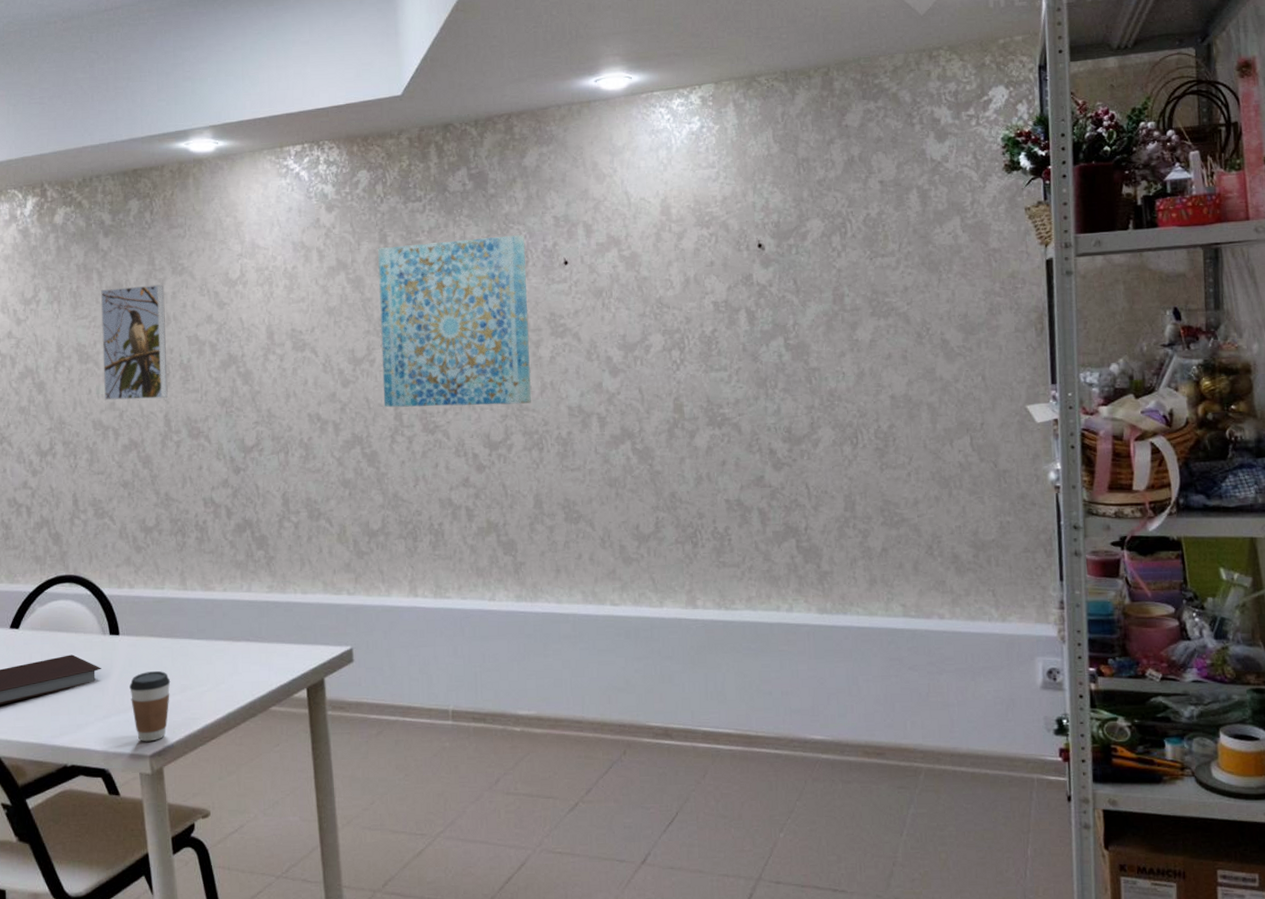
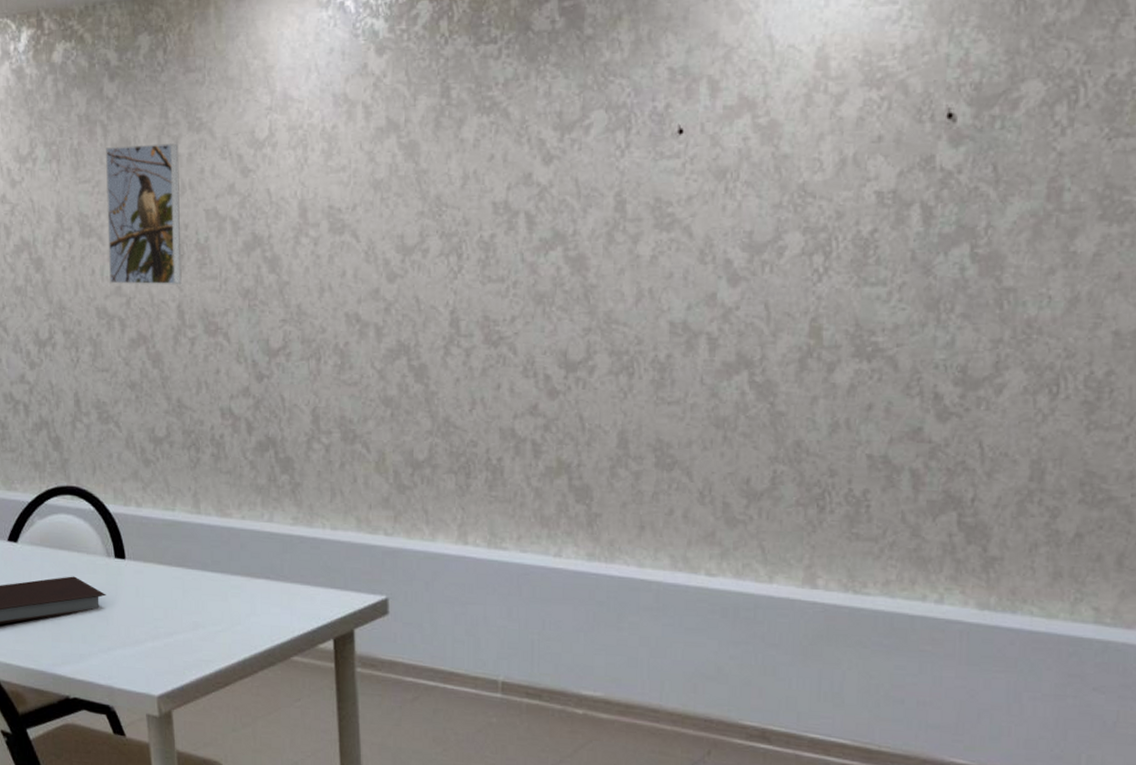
coffee cup: present [129,671,171,742] -> none [136,603,181,681]
wall art: present [378,235,531,408] -> none [437,92,629,316]

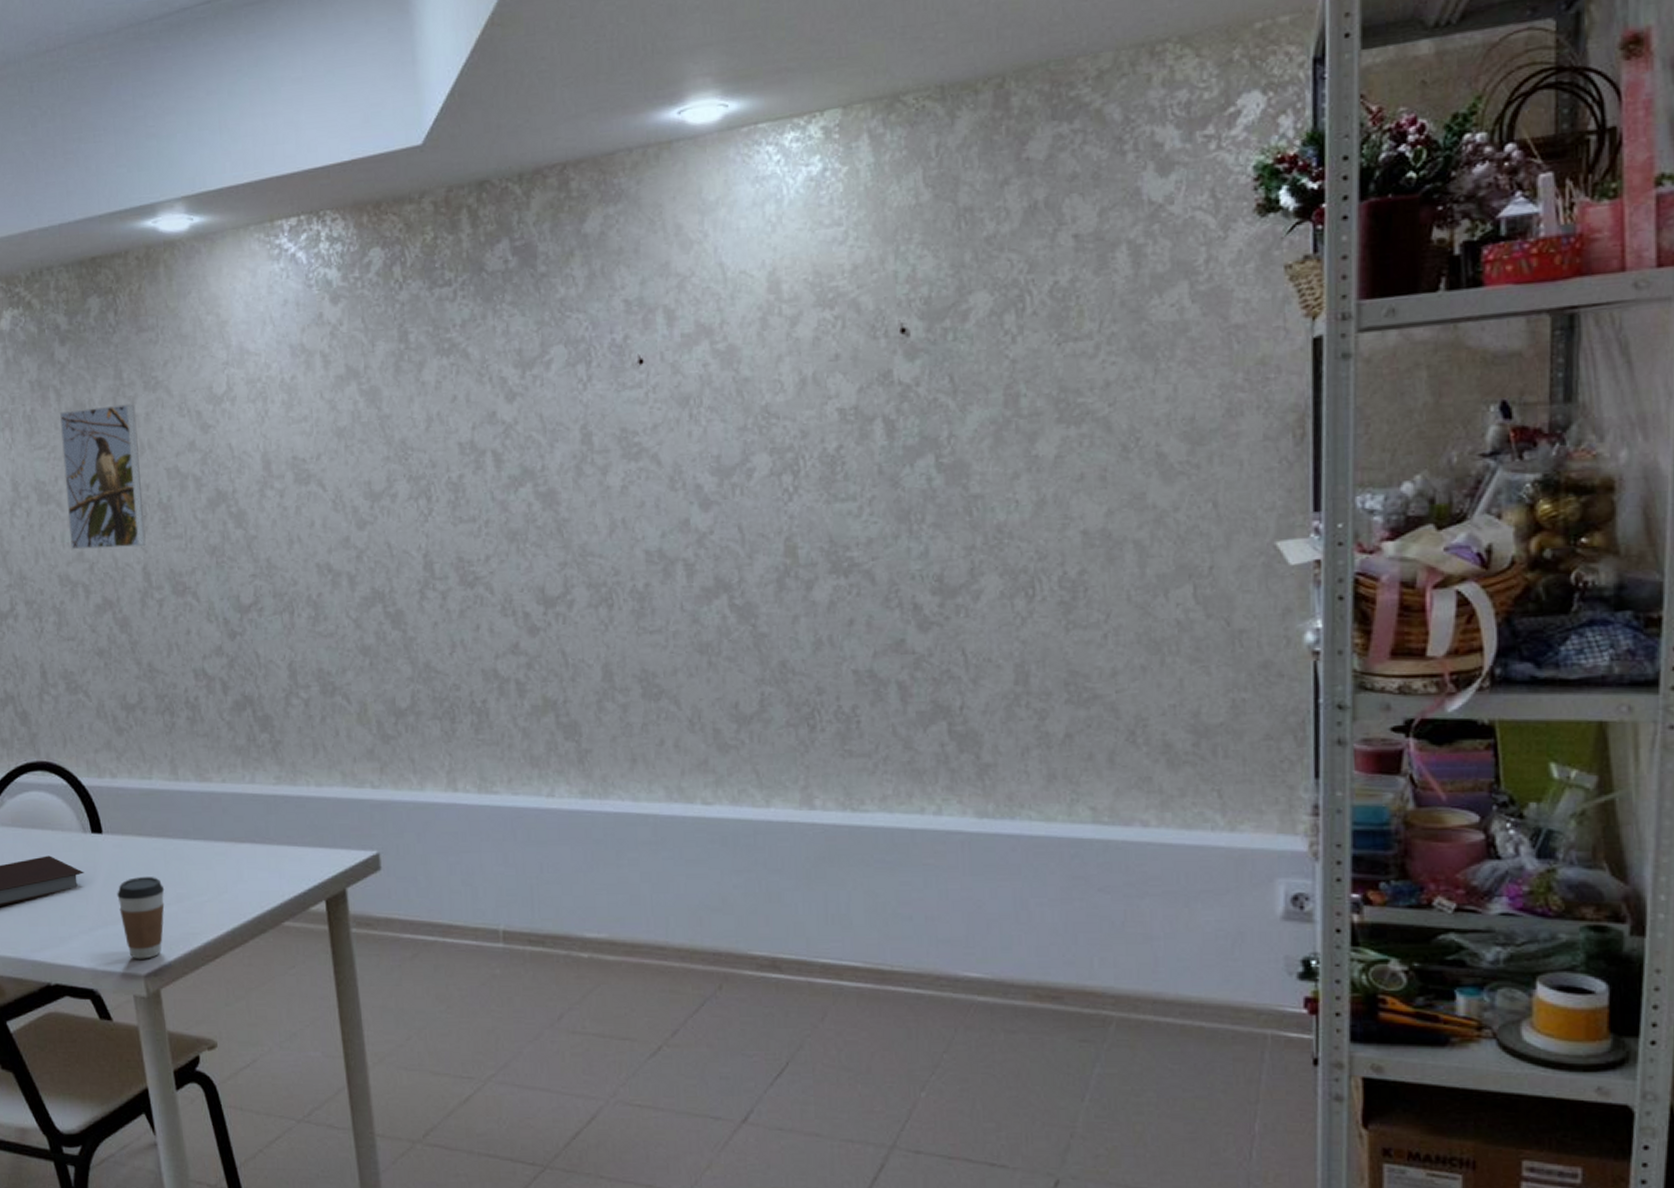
coffee cup: none [136,603,181,681] -> present [117,877,165,959]

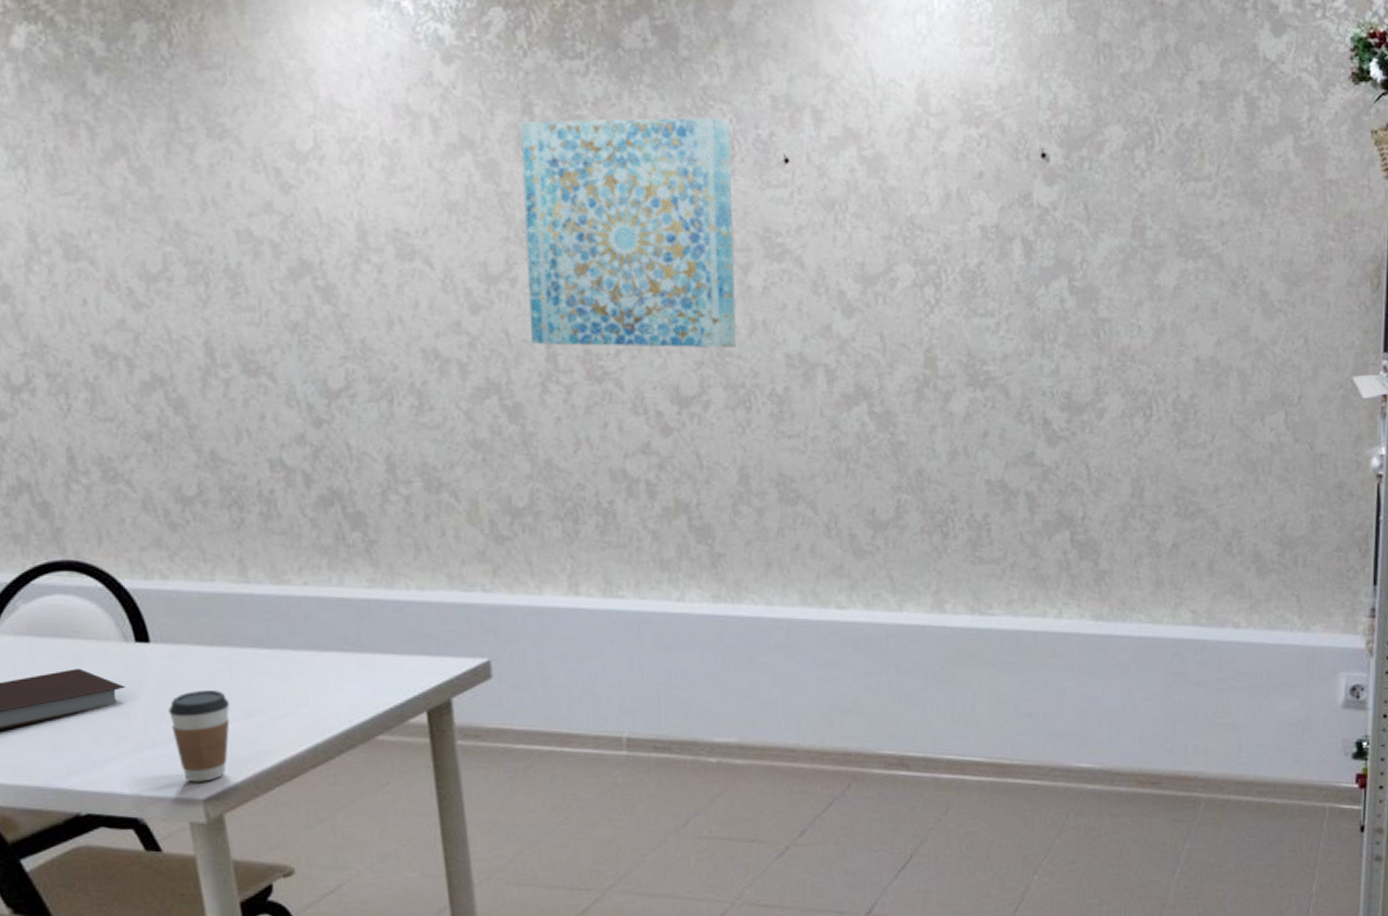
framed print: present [60,403,146,550] -> none [94,151,209,318]
wall art: none [397,326,597,555] -> present [520,117,736,349]

